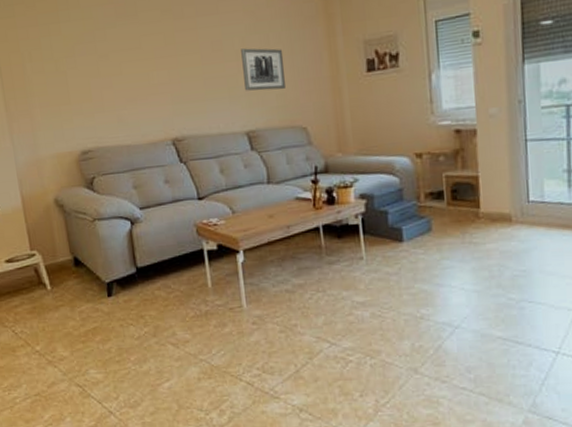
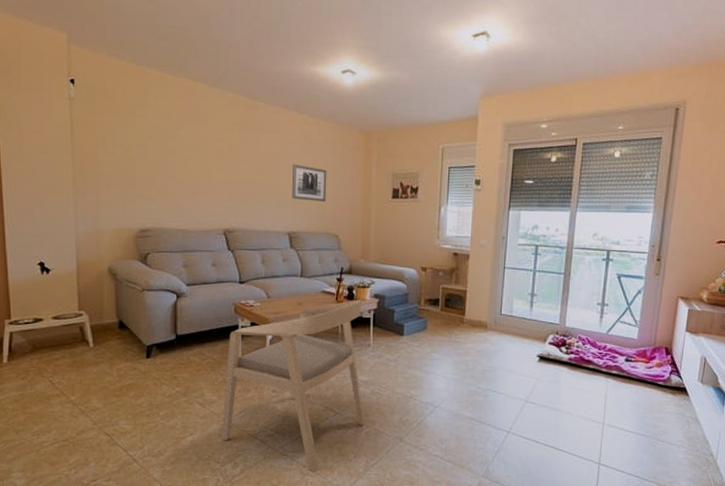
armchair: none [195,203,368,417] -> present [222,300,365,472]

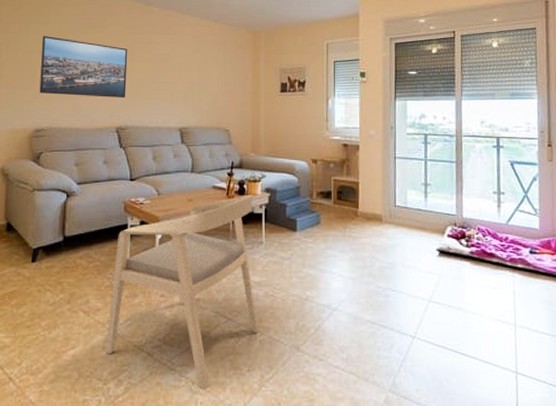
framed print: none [140,130,233,199] -> present [39,36,128,98]
wall art: present [292,164,327,203] -> none [184,63,218,98]

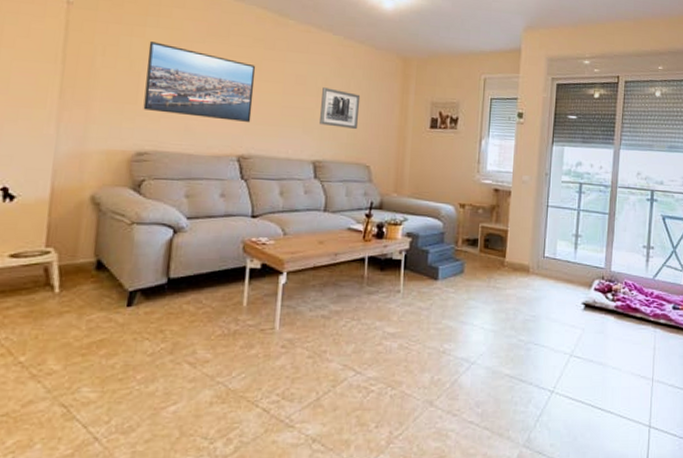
armchair: present [106,194,259,390] -> none [214,238,392,448]
wall art: none [184,63,218,98] -> present [320,87,361,130]

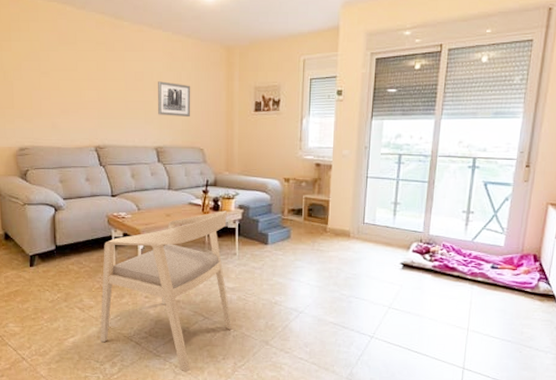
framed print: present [143,41,256,122] -> none [15,54,102,117]
armchair: none [214,238,392,448] -> present [100,211,232,372]

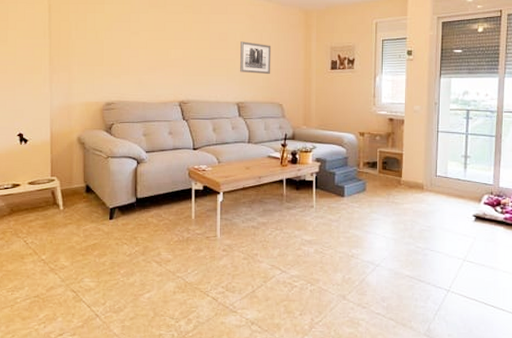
armchair: present [100,211,232,372] -> none [177,163,310,329]

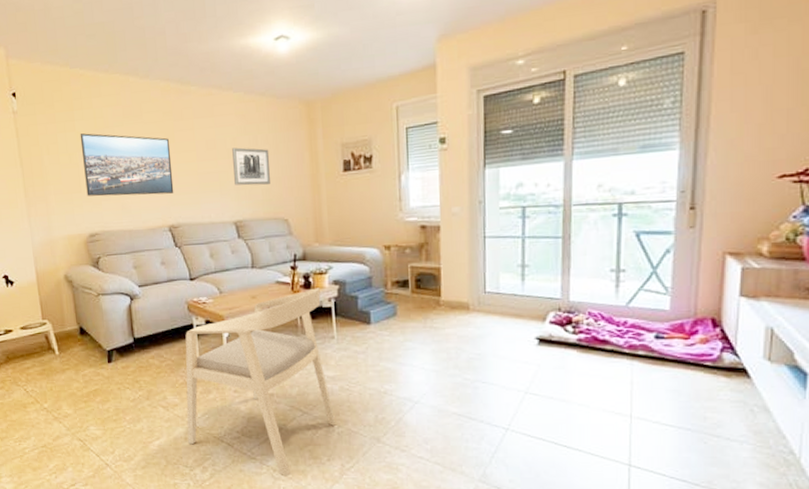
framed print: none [107,16,188,74] -> present [80,133,174,197]
armchair: none [177,163,310,329] -> present [185,288,336,477]

